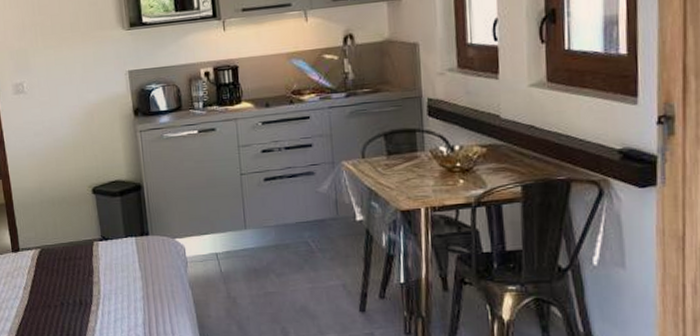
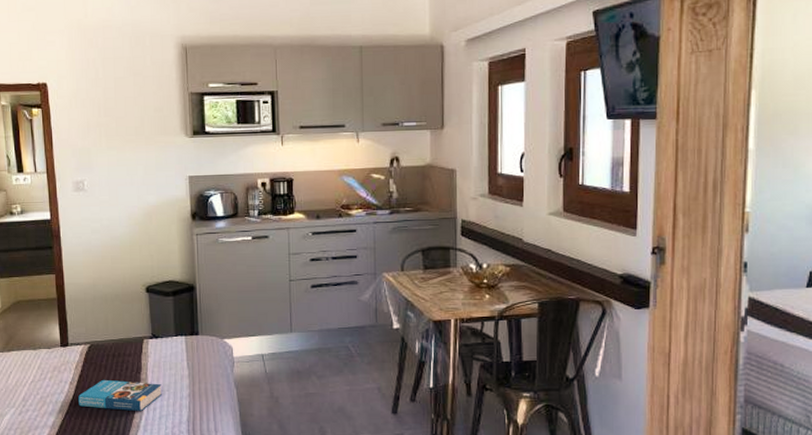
book: none [33,283,115,316] -> present [78,379,162,412]

